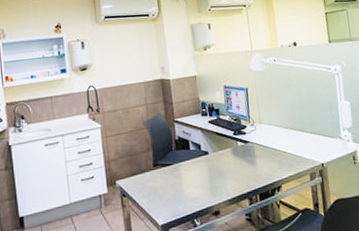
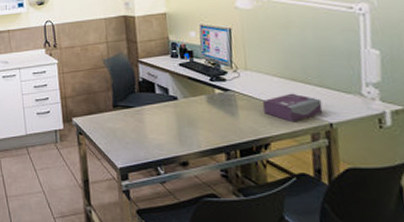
tissue box: none [273,140,316,166] -> present [262,93,323,123]

